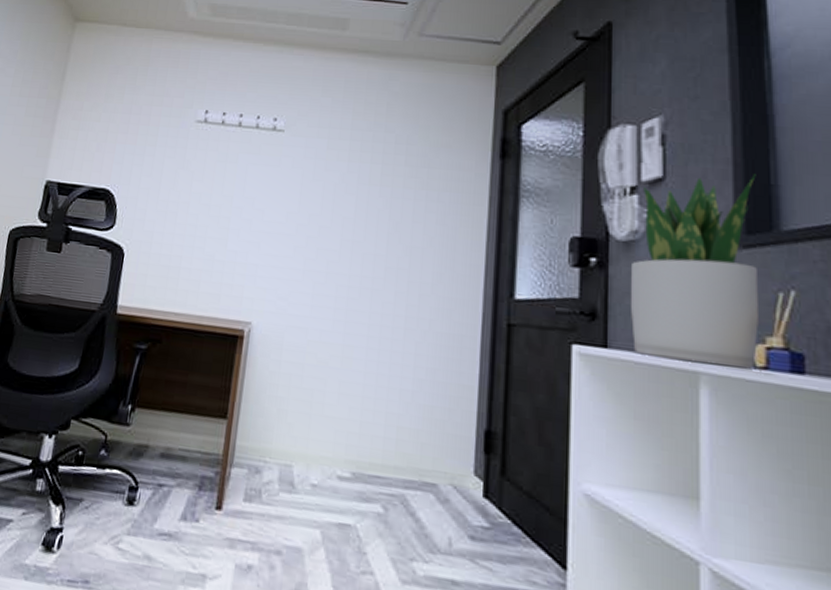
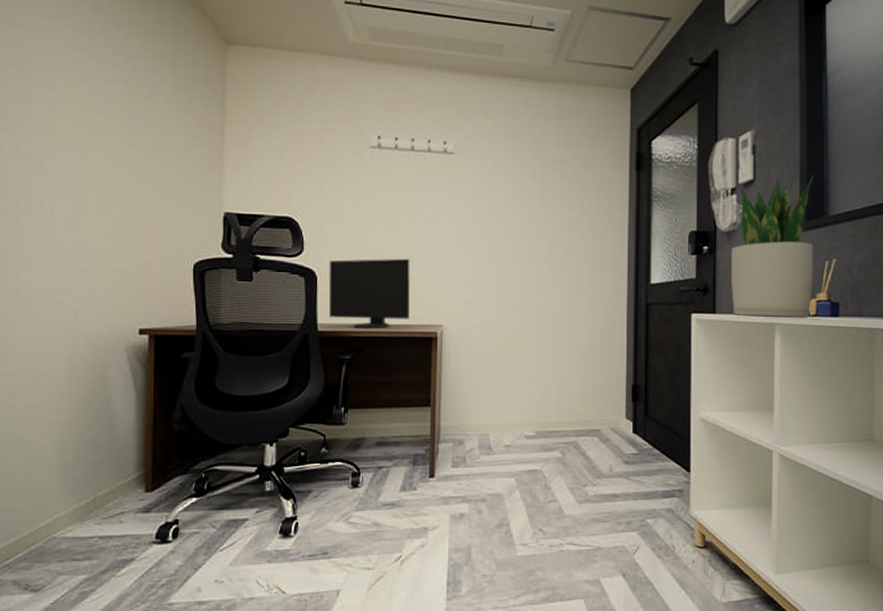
computer monitor: none [131,238,223,318] -> present [328,258,410,328]

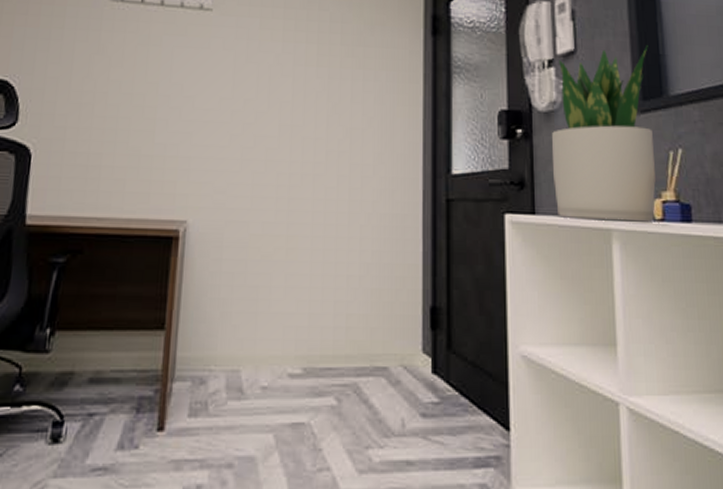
computer monitor: present [328,258,410,328] -> none [42,134,150,223]

